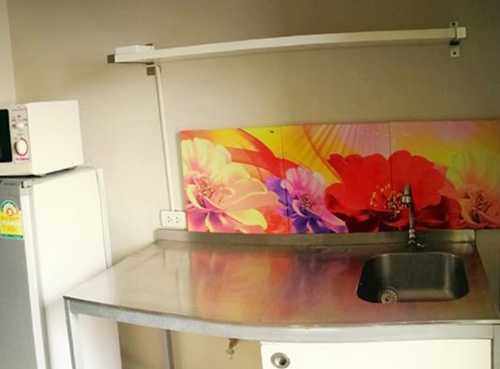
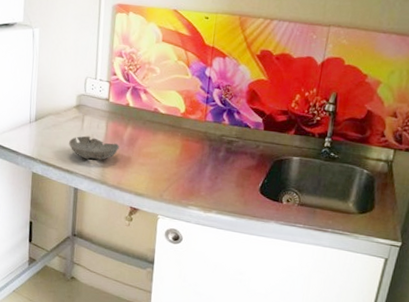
bowl: none [153,271,207,297] -> present [69,135,119,160]

